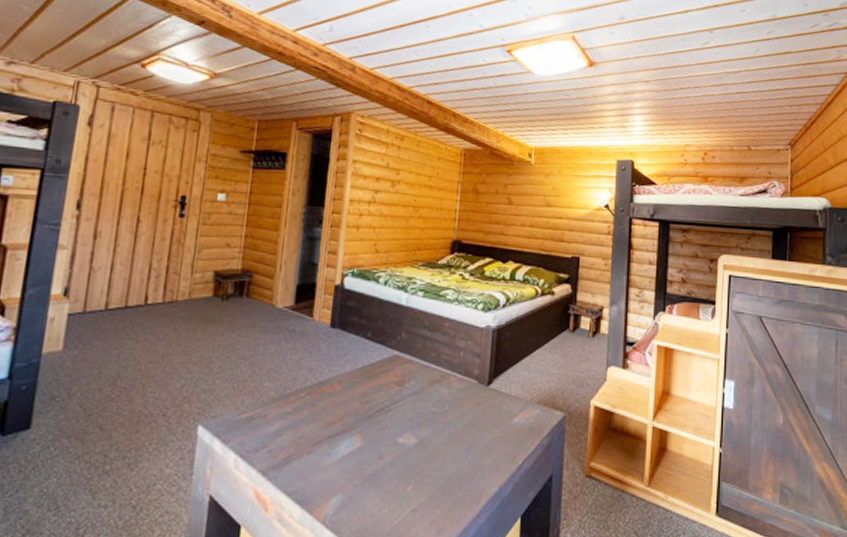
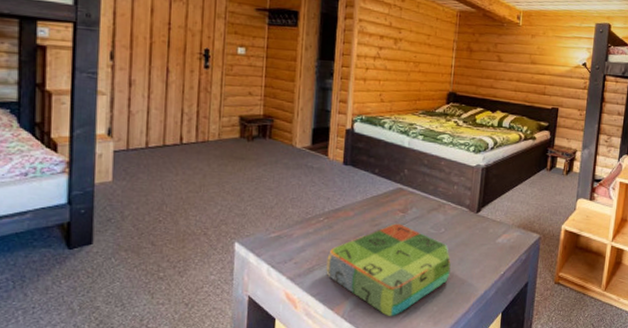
board game: none [305,400,457,522] -> present [326,223,451,316]

